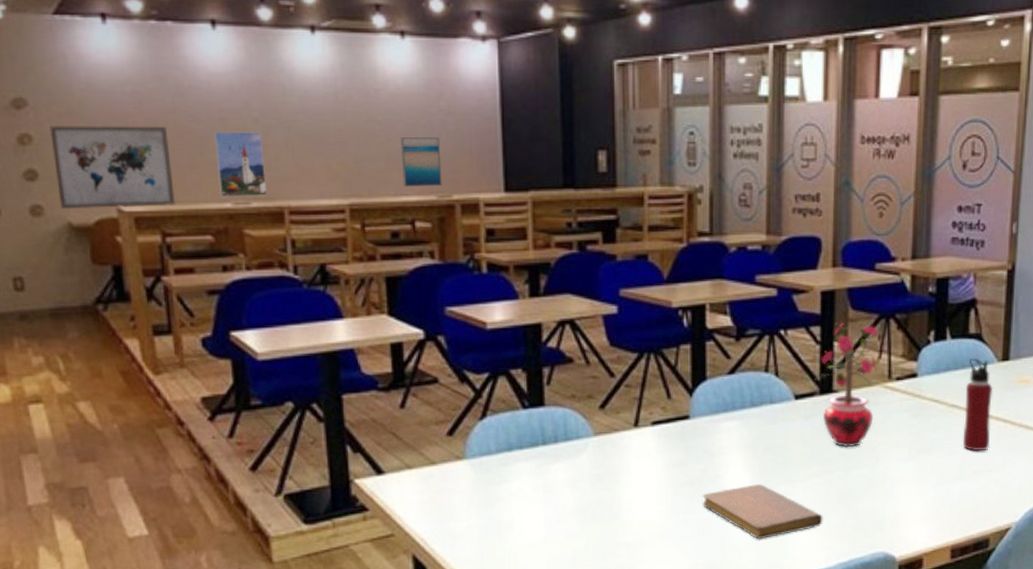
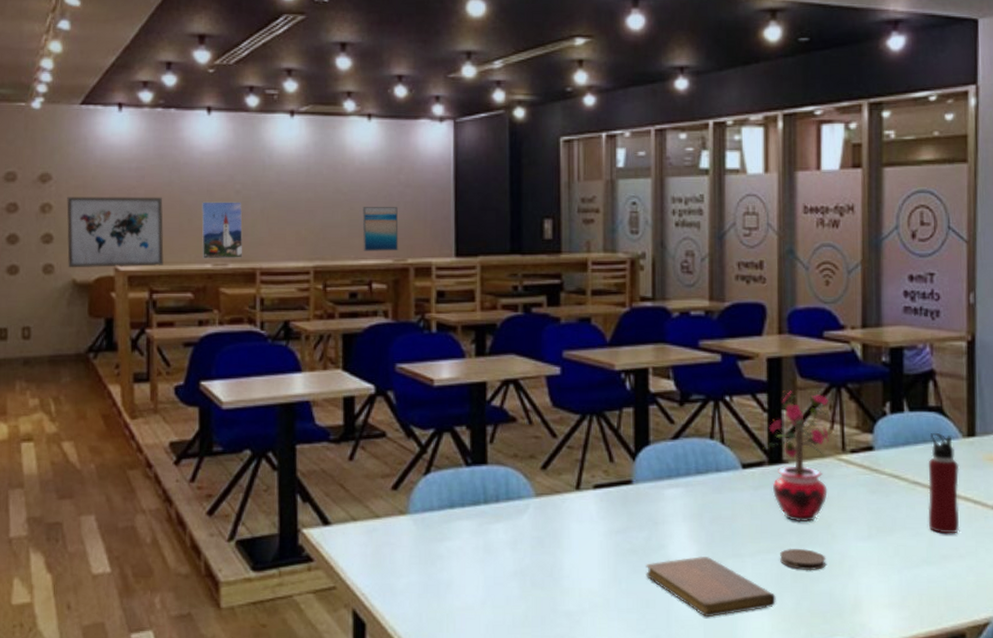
coaster: none [828,471,870,492] -> present [780,548,826,571]

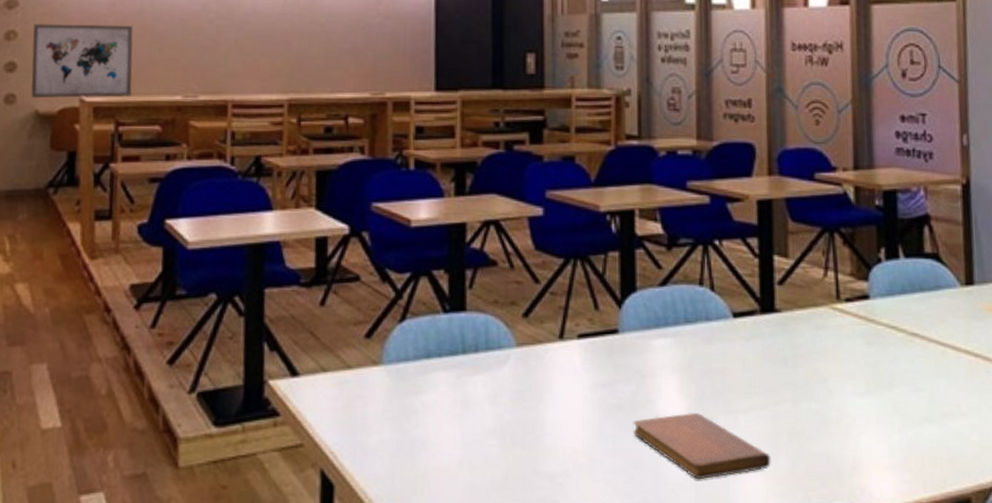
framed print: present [201,202,243,259] -> none [172,31,215,91]
wall art: present [362,207,398,251] -> none [339,38,377,85]
potted plant: present [762,390,833,523] -> none [753,235,826,377]
coaster: present [780,548,826,571] -> none [774,404,823,429]
water bottle: present [928,432,960,534] -> none [926,280,961,390]

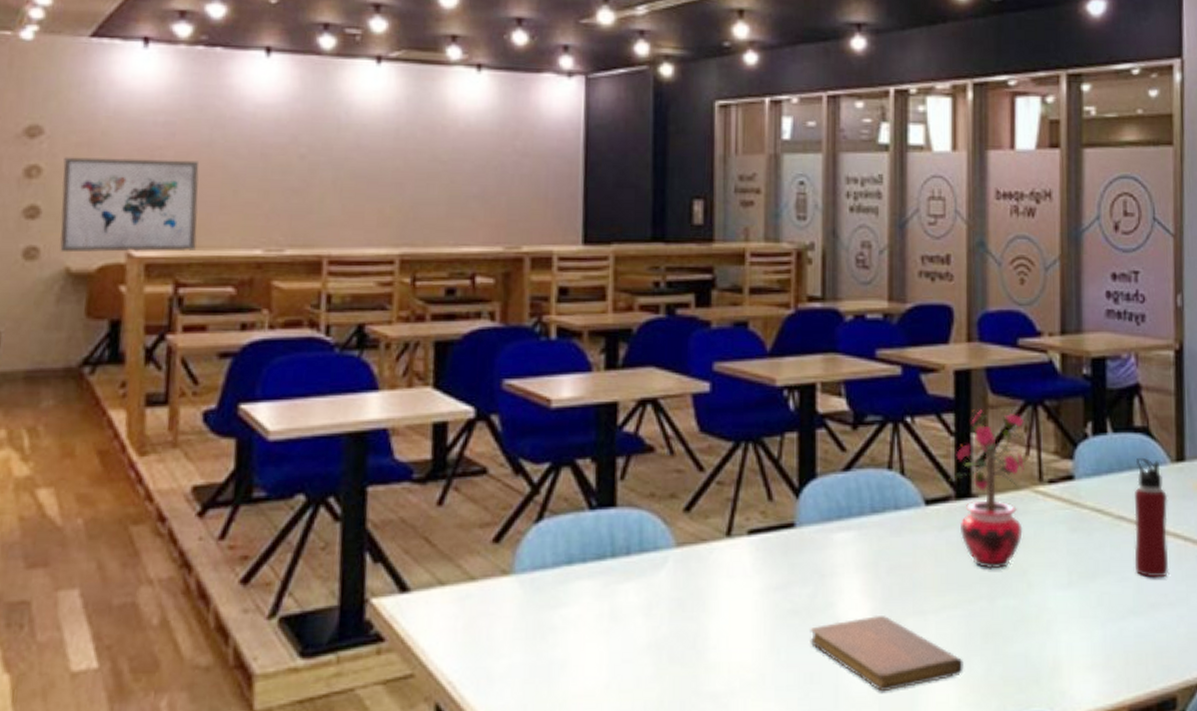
potted plant: none [753,235,826,377] -> present [948,409,1028,569]
water bottle: none [926,280,961,390] -> present [1134,457,1169,578]

